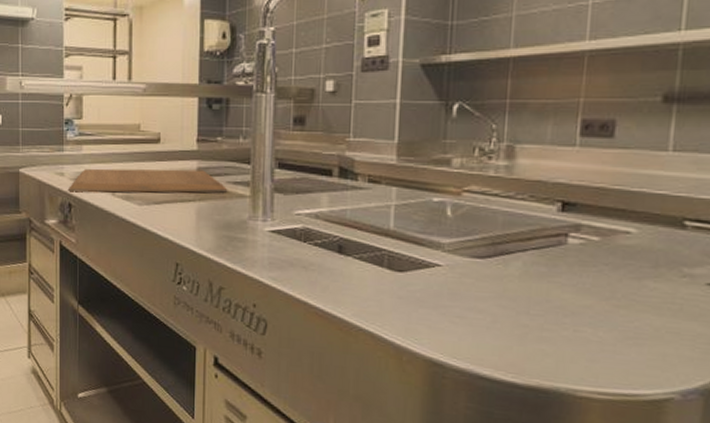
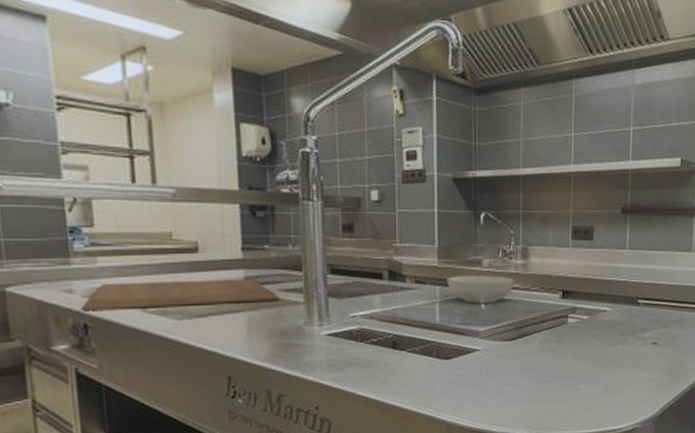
bowl: none [406,176,494,212] -> present [447,276,515,305]

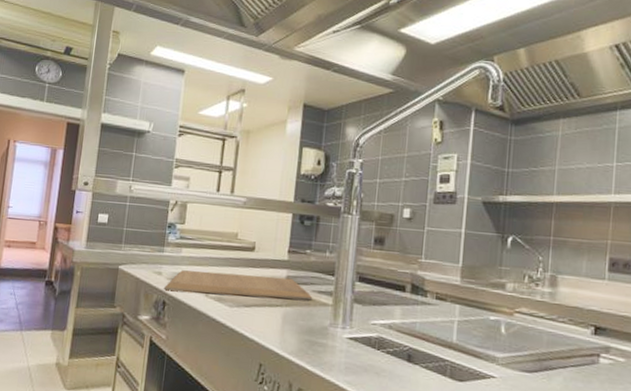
bowl: present [447,276,515,305] -> none [467,296,540,330]

